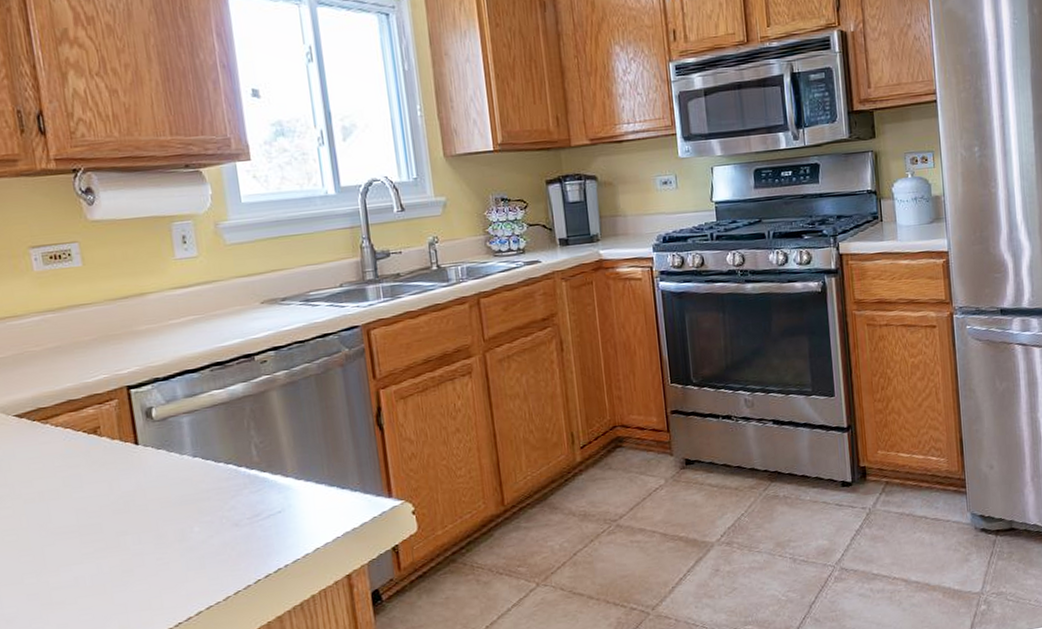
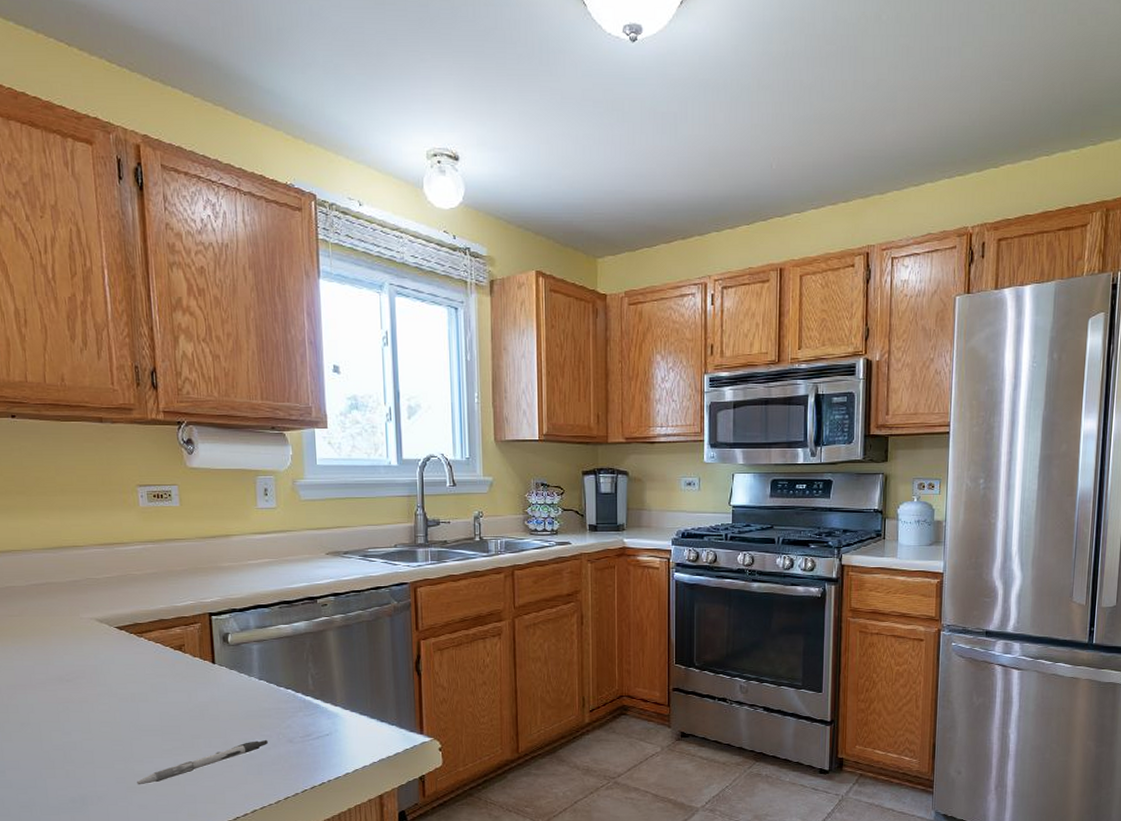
pen: none [53,526,210,601] -> present [137,739,268,785]

